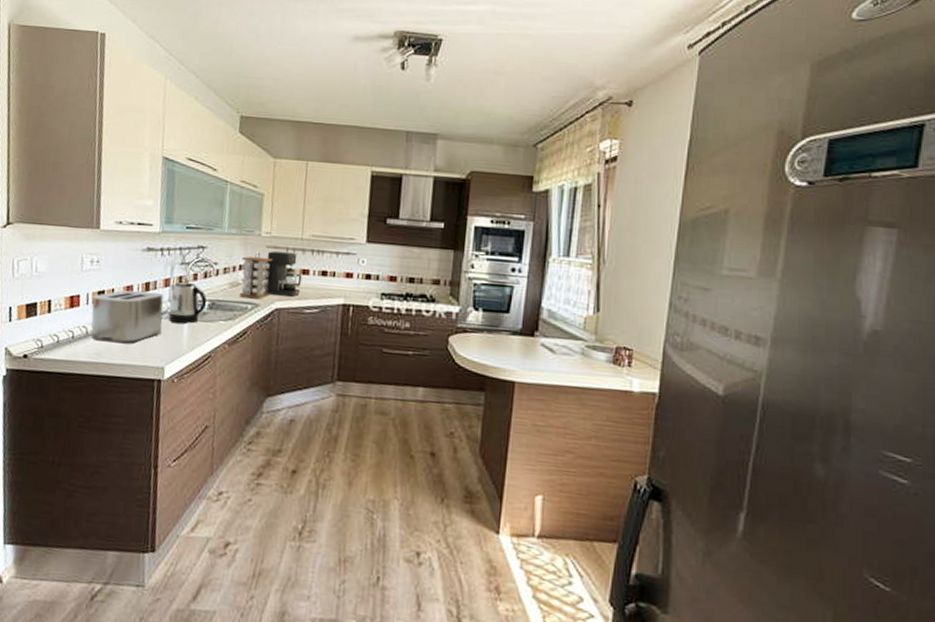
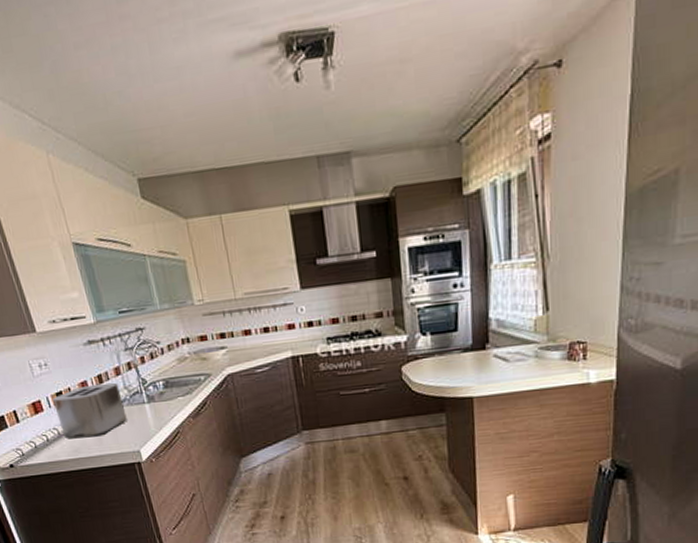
kettle: present [168,281,207,324] -> none [122,366,162,408]
spice rack: present [240,251,274,299] -> none [182,322,220,370]
coffee maker: present [266,250,303,297] -> none [205,315,248,362]

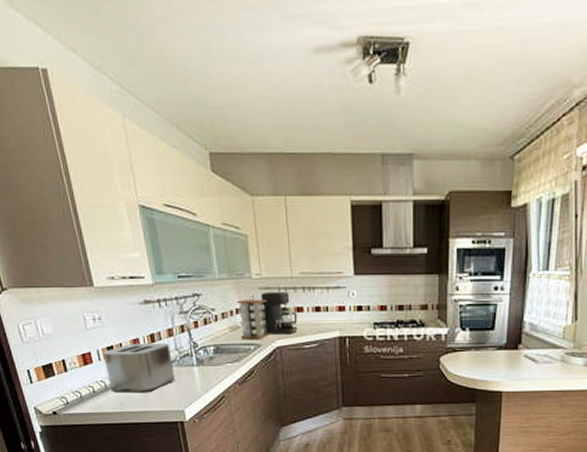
spice rack: none [182,322,220,370] -> present [237,294,270,340]
coffee maker: none [205,315,248,362] -> present [260,291,298,334]

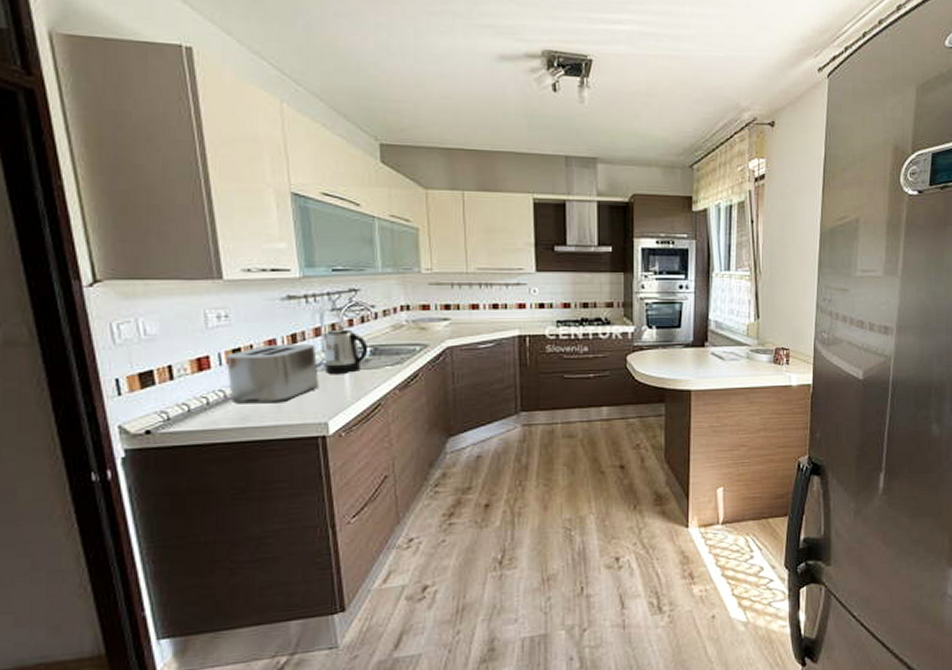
kettle: none [174,330,212,369] -> present [323,329,369,374]
spice rack: present [237,294,270,340] -> none [402,290,440,340]
coffee maker: present [260,291,298,334] -> none [430,287,472,333]

